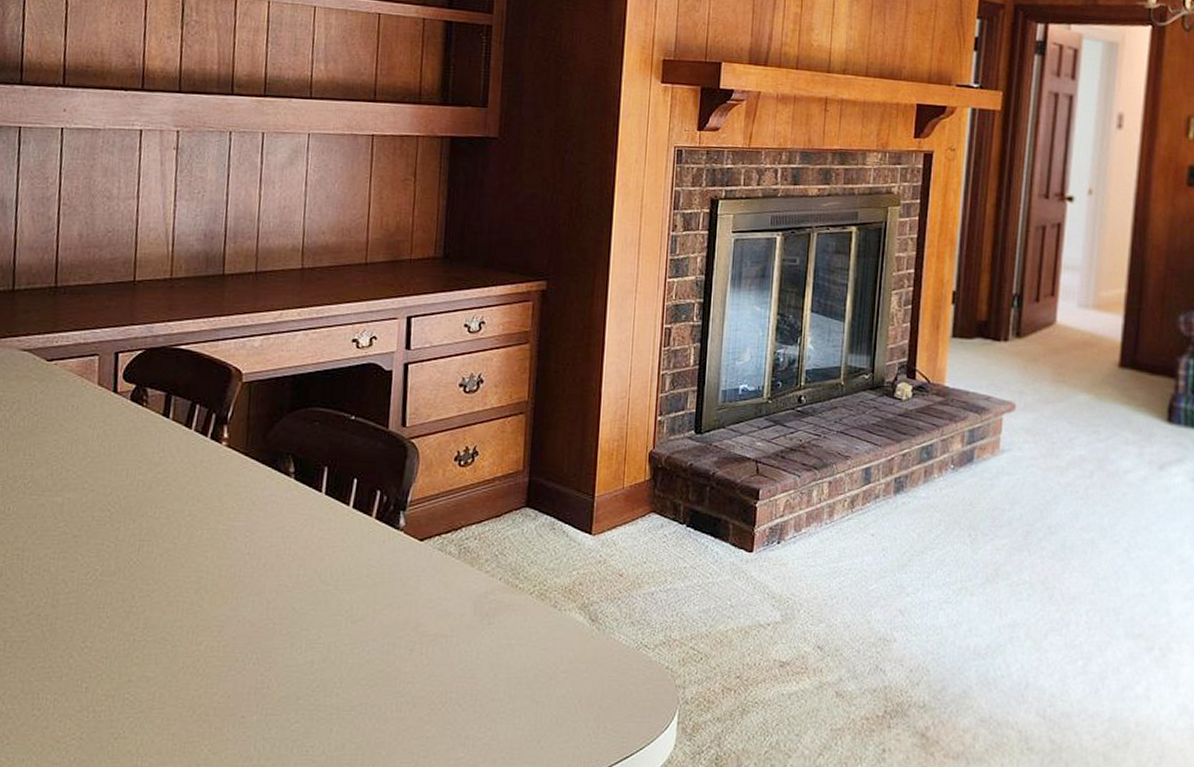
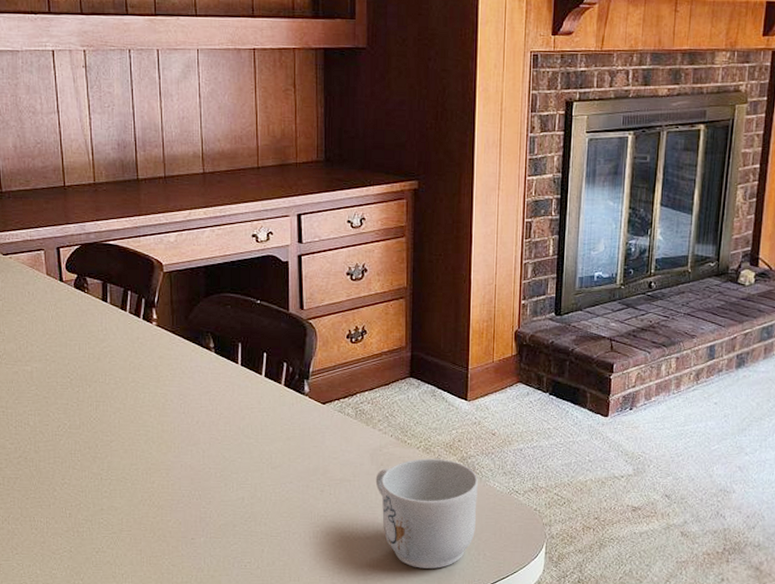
mug: none [477,606,601,748] -> present [375,458,478,569]

